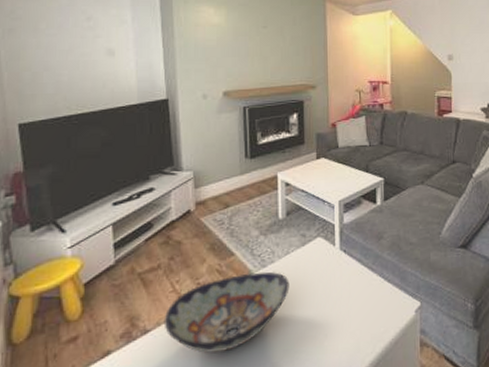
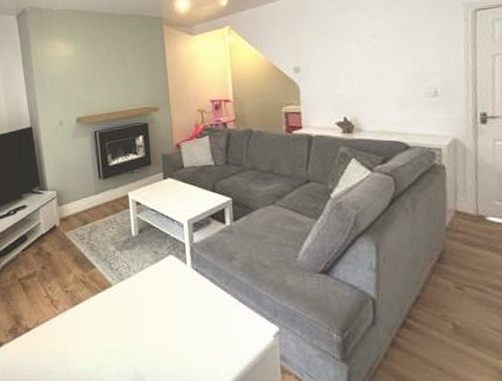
decorative bowl: present [164,271,290,353] -> none [41,285,146,354]

